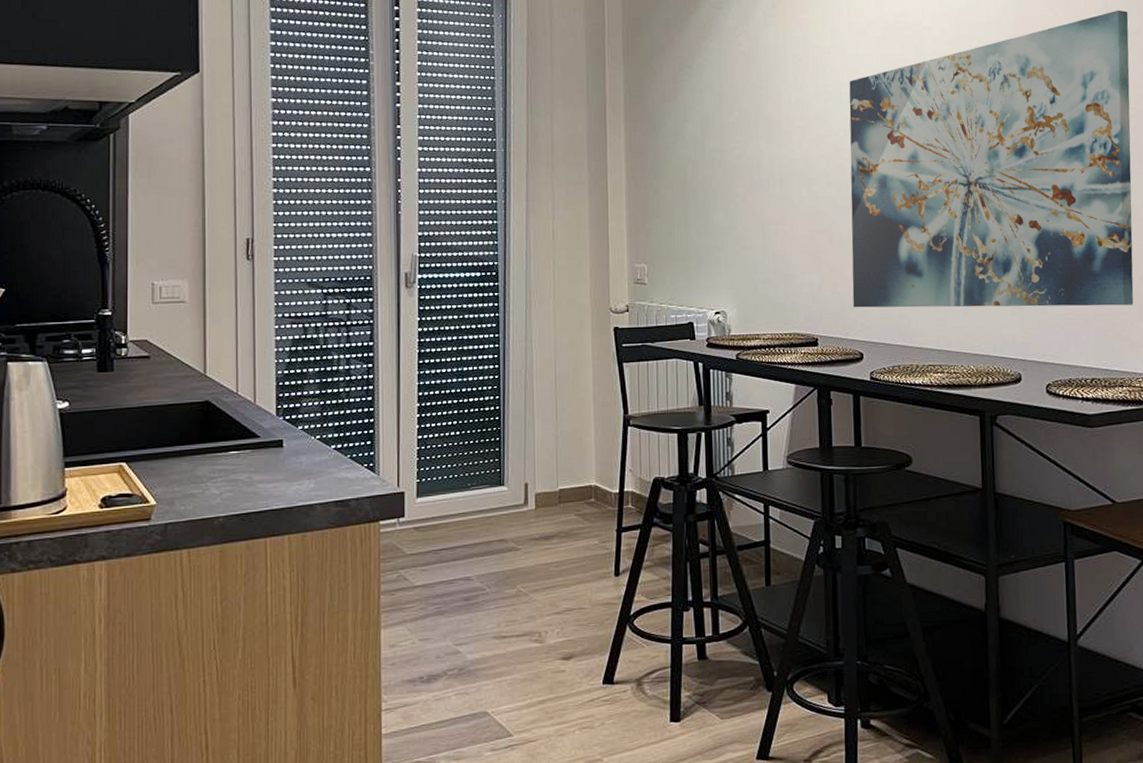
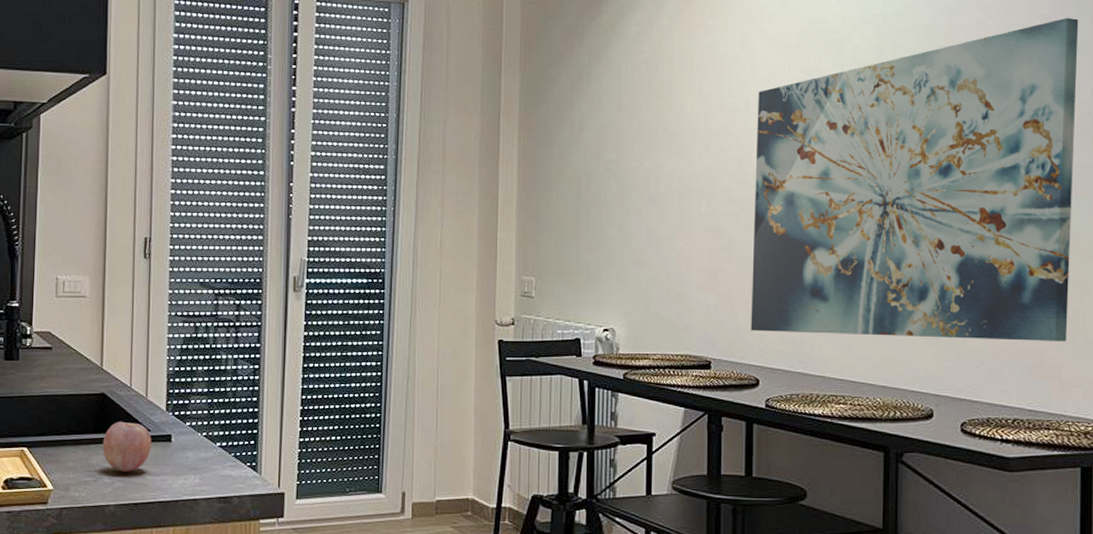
fruit: none [209,429,262,481] -> present [102,421,152,472]

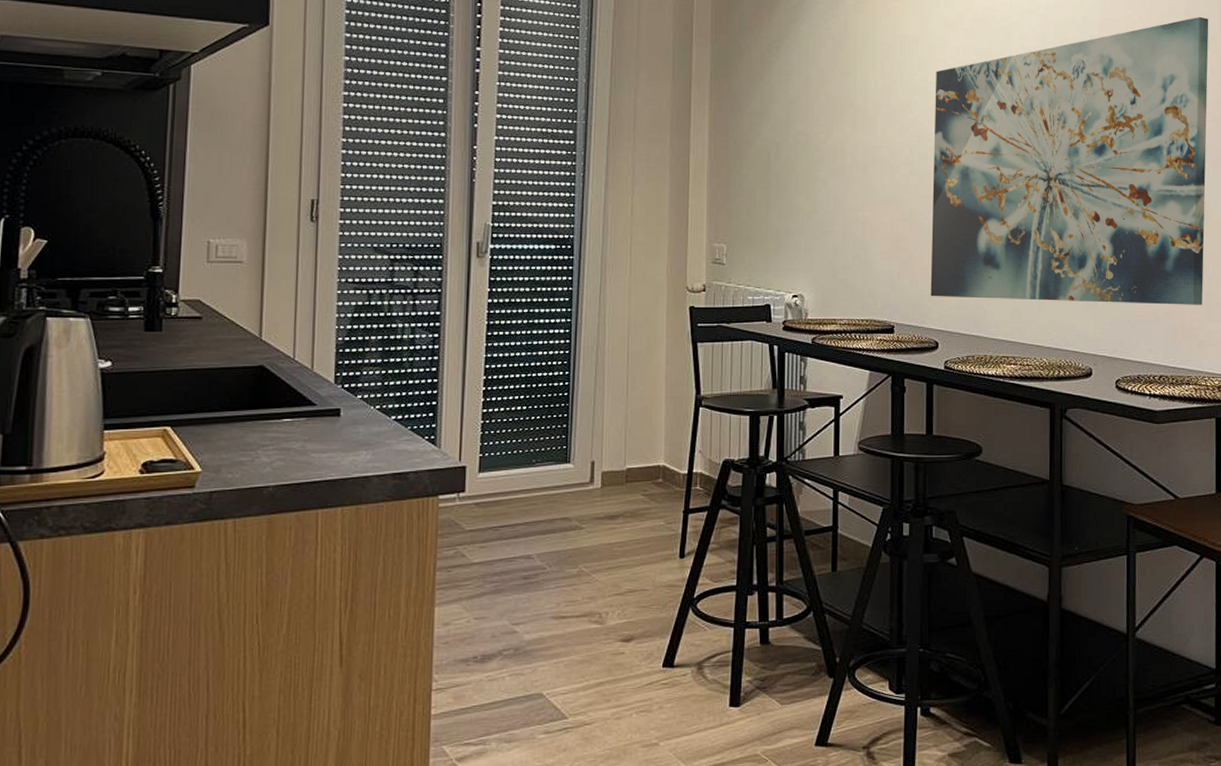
fruit: present [102,421,152,472] -> none [260,395,318,450]

